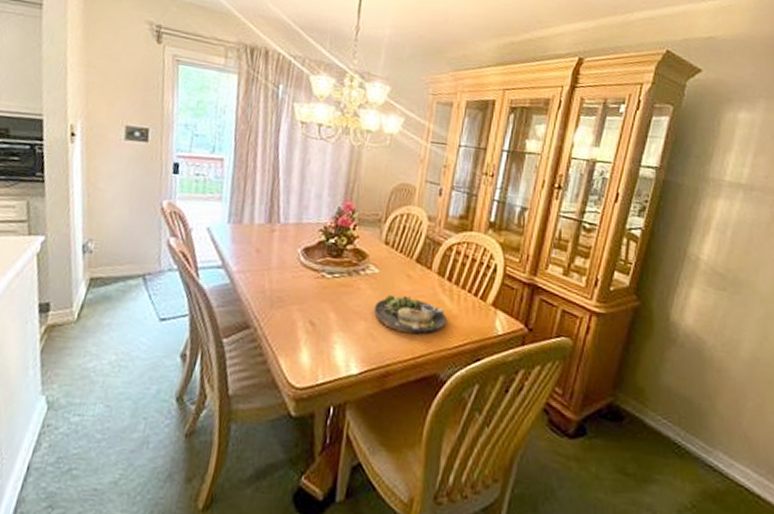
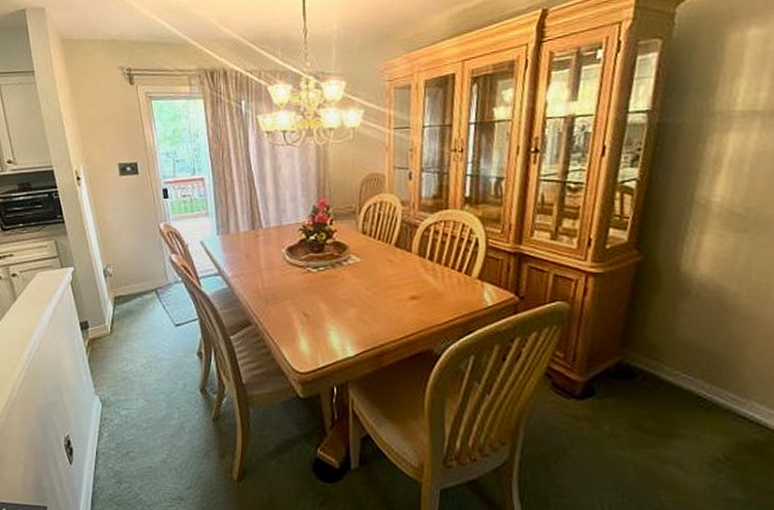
dinner plate: present [374,295,447,335] -> none [362,280,433,315]

